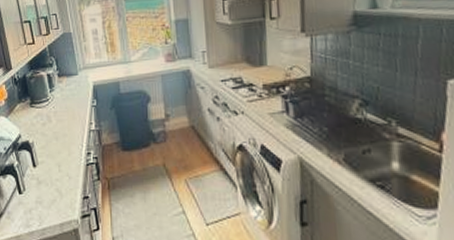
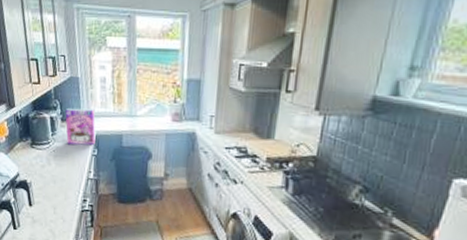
cereal box: none [61,61,93,99] -> present [65,108,96,145]

